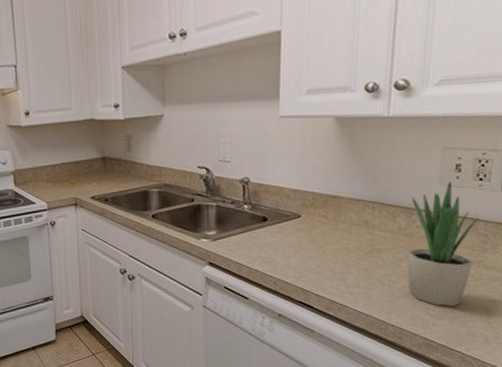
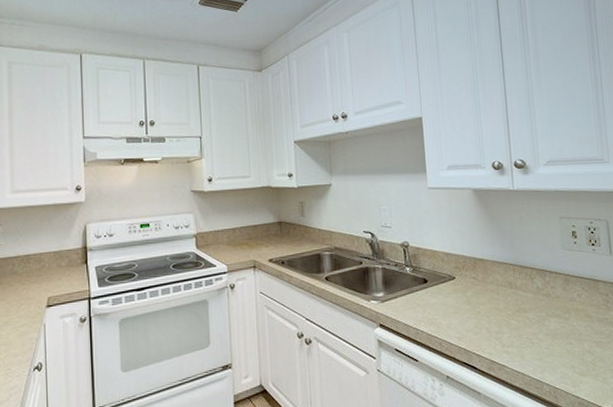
potted plant: present [406,181,478,307] -> none [543,246,602,364]

